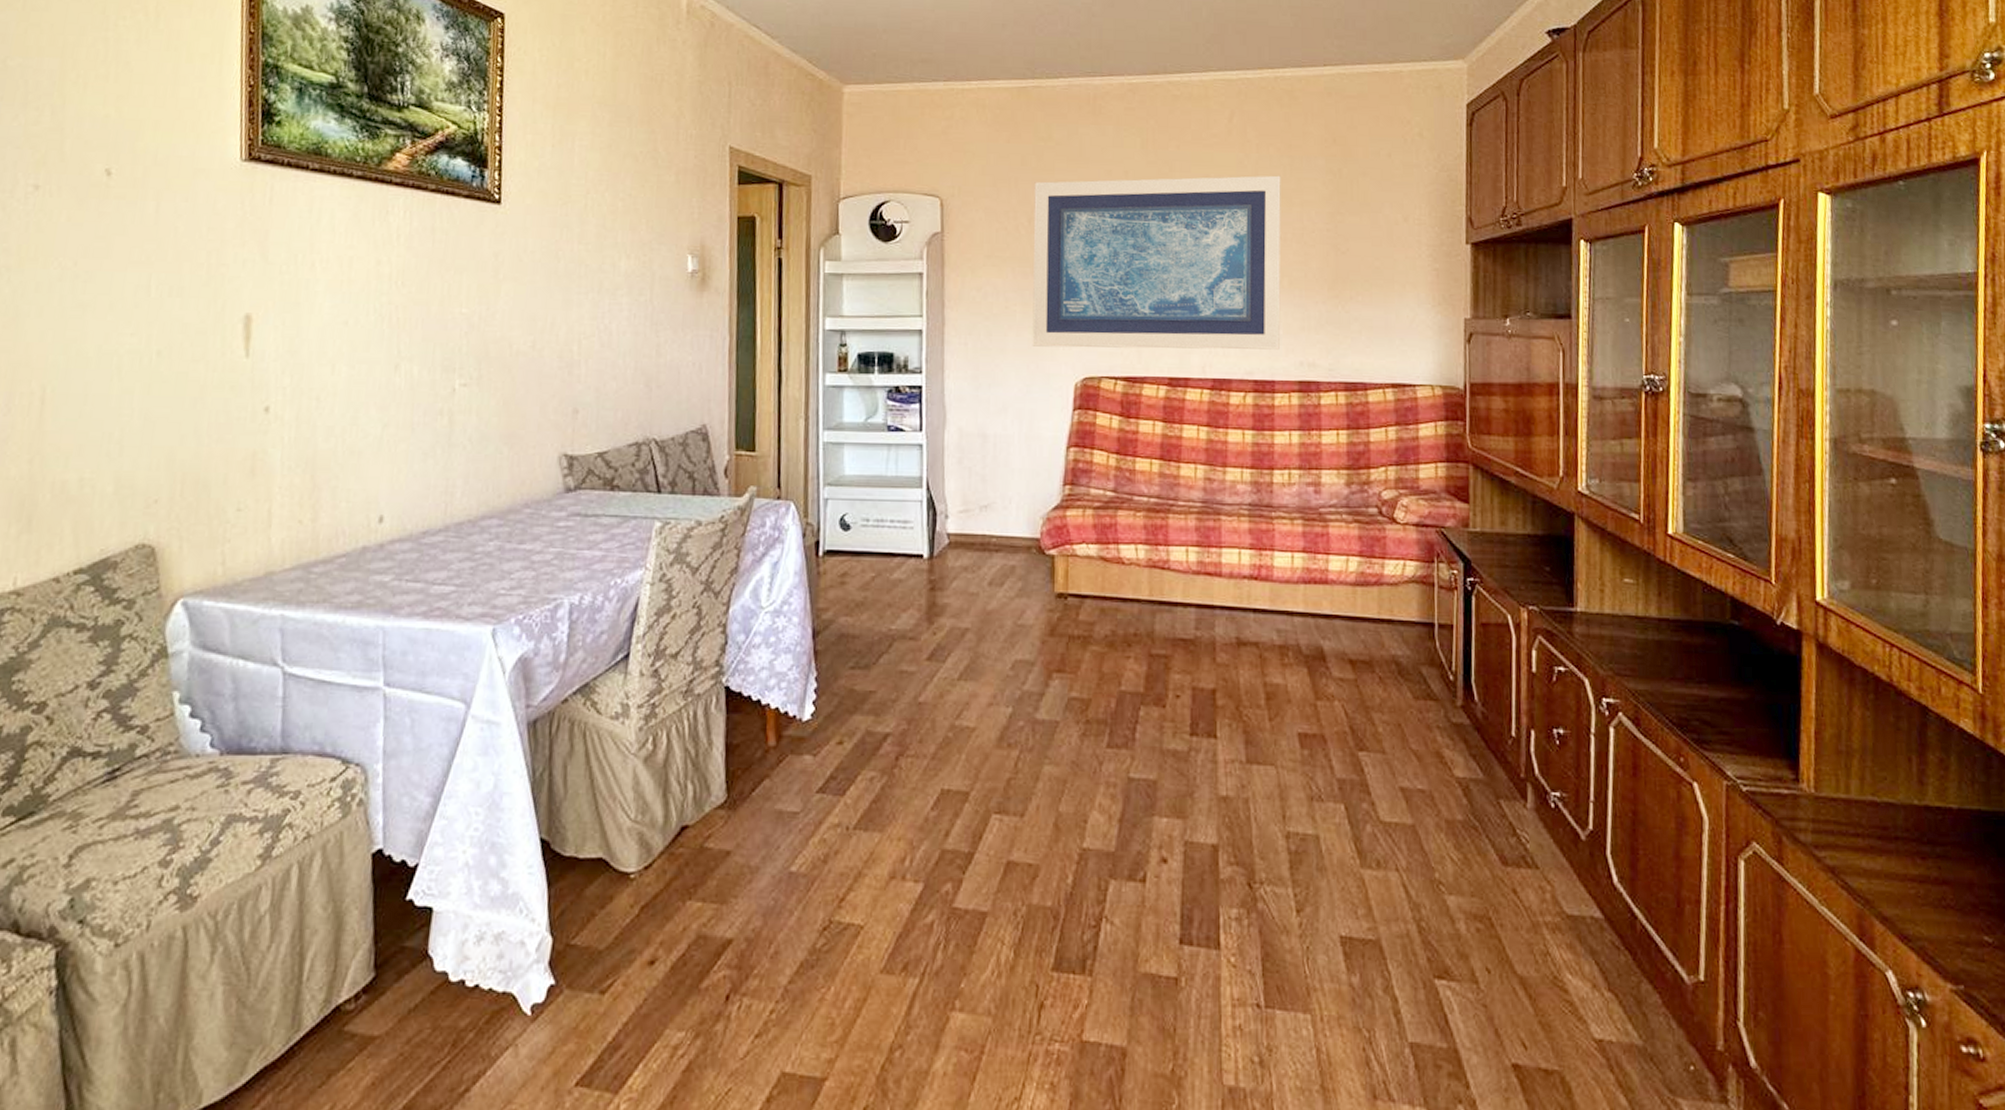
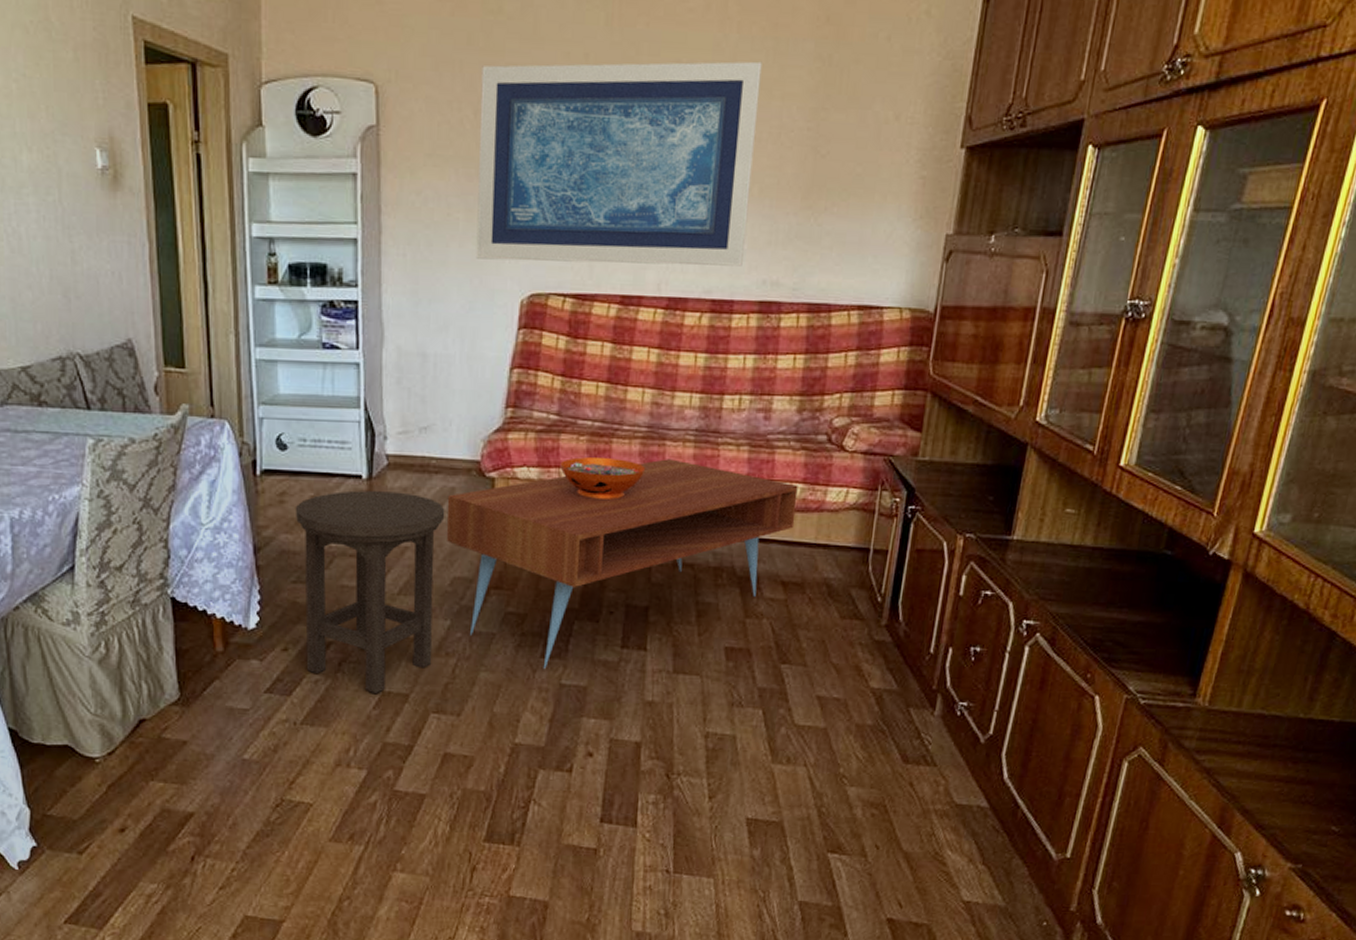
stool: none [856,570,1006,791] -> present [296,490,445,693]
coffee table: none [1007,534,1356,762] -> present [446,459,798,670]
decorative bowl: none [1118,532,1203,576] -> present [560,456,646,499]

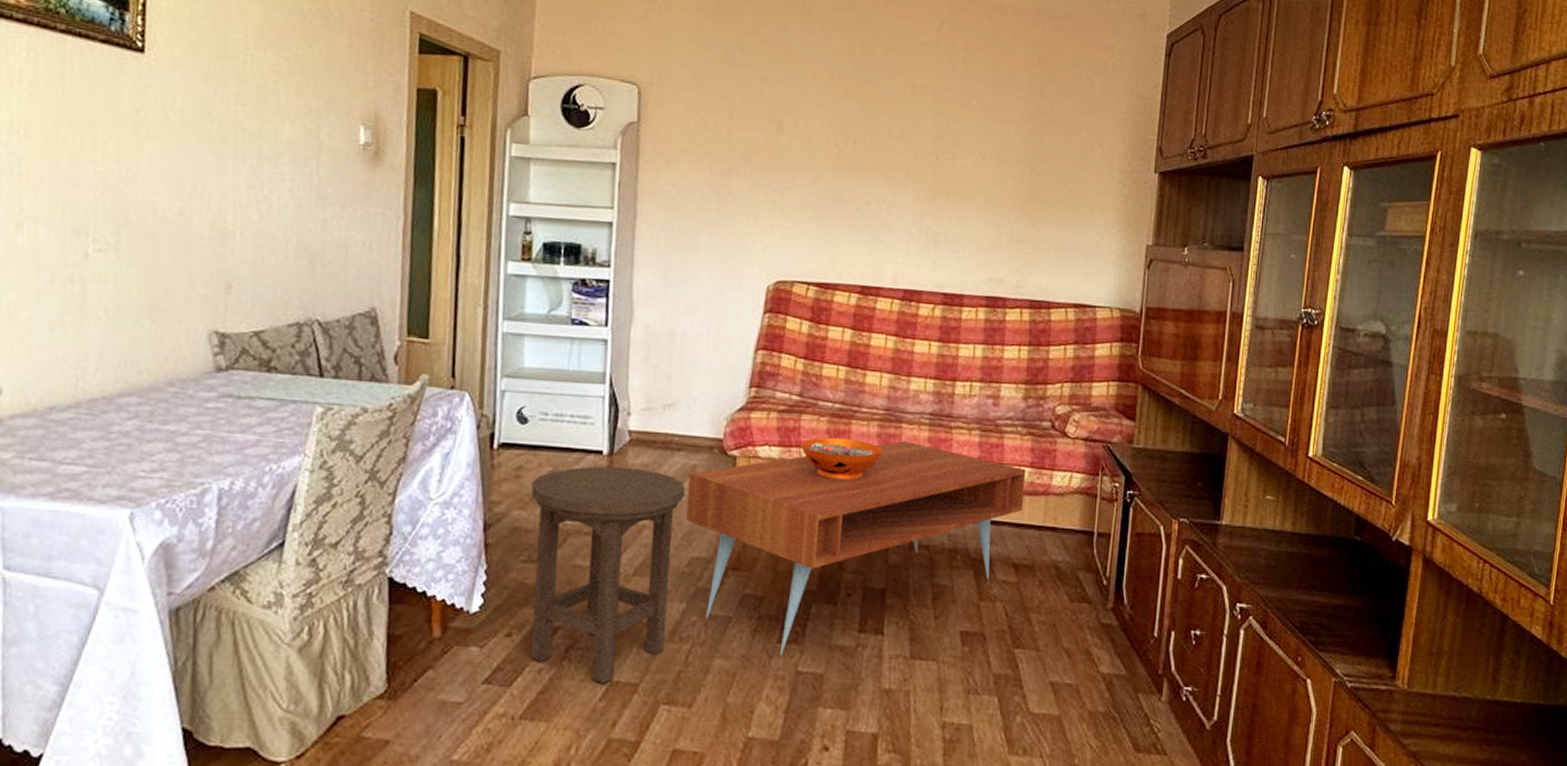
wall art: present [475,61,762,267] -> none [725,77,985,265]

